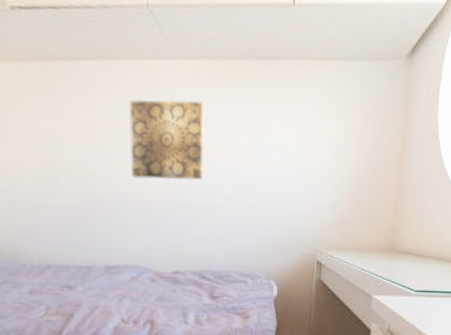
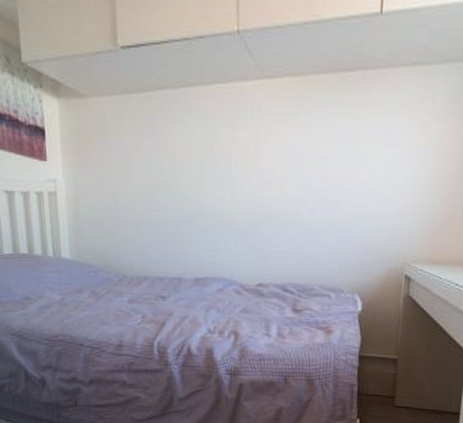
wall art: present [130,99,205,181] -> none [220,117,290,195]

